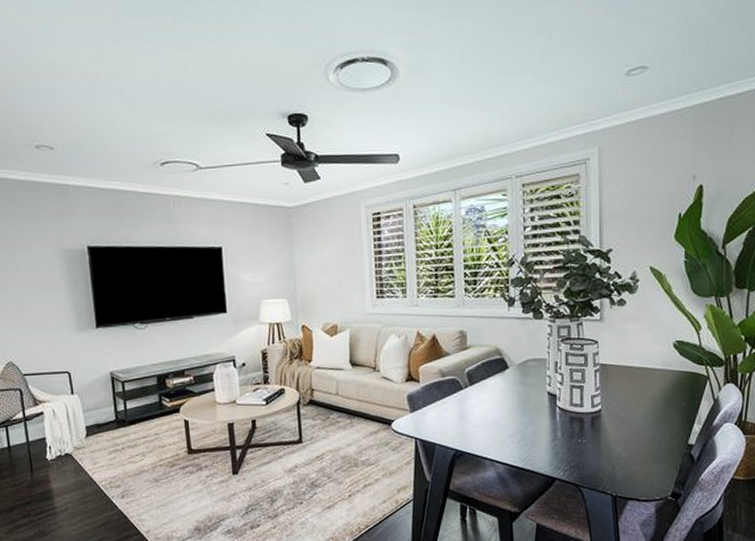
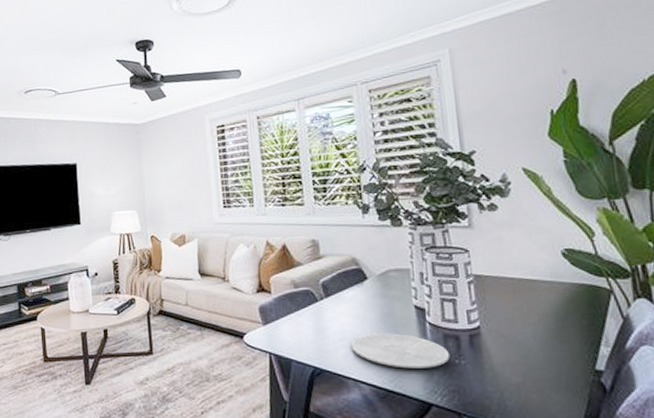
plate: none [489,417,574,448] -> present [350,333,451,369]

